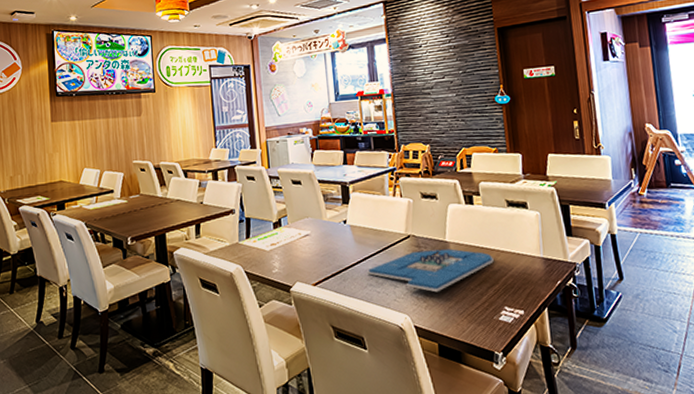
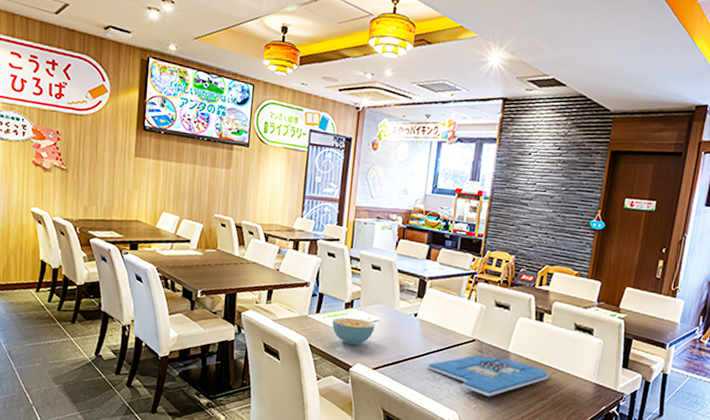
cereal bowl: none [263,236,307,265] -> present [332,317,375,346]

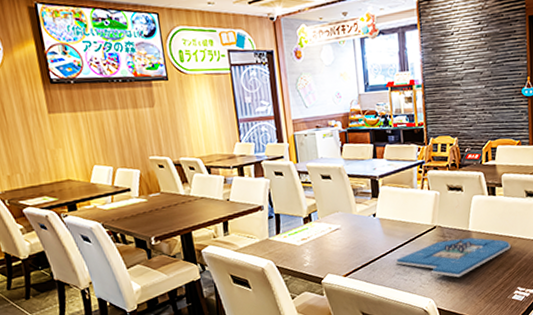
cereal bowl: present [332,317,375,346] -> none [294,230,337,259]

